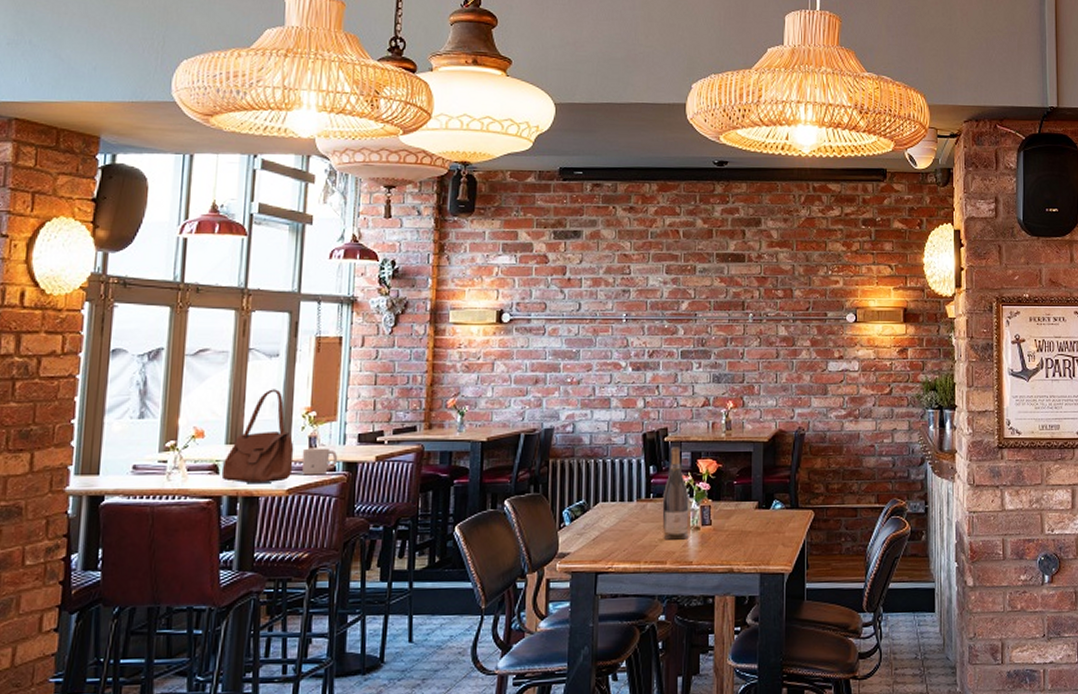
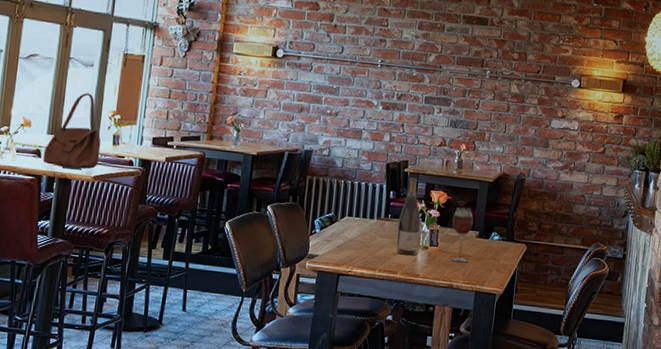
mug: present [301,448,338,475] -> none [106,144,136,168]
wineglass: none [726,474,750,541] -> present [451,206,474,263]

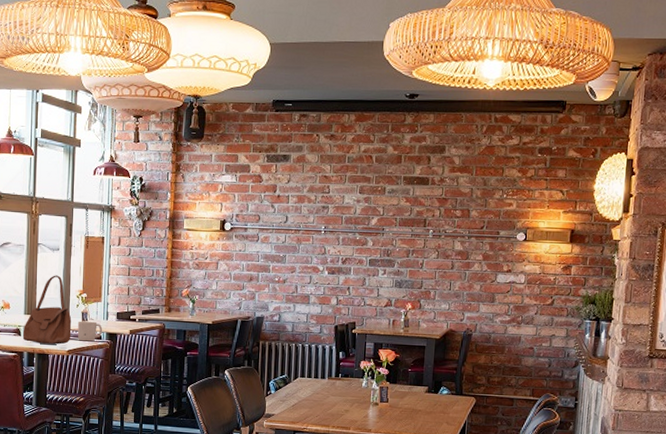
mug: none [106,144,136,168] -> present [77,321,103,342]
wine bottle: present [396,177,421,256] -> none [348,338,371,412]
wineglass: present [451,206,474,263] -> none [401,364,422,417]

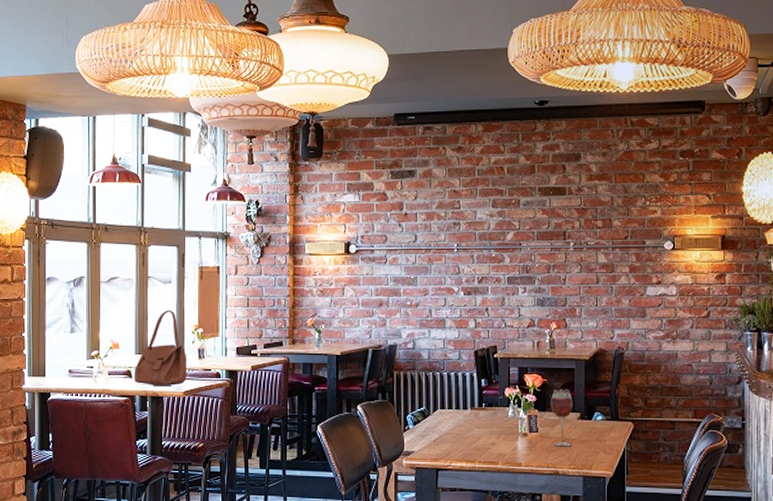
mug: present [77,321,103,342] -> none [193,358,222,381]
wineglass: none [401,364,422,417] -> present [551,388,573,447]

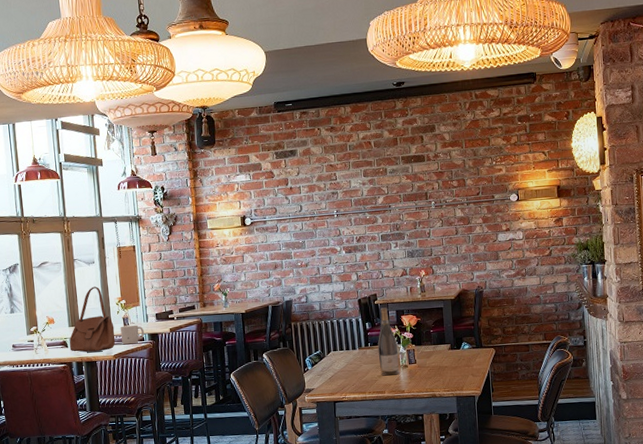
mug: none [193,358,222,381] -> present [120,325,145,345]
wine bottle: none [493,363,518,444] -> present [377,307,400,376]
wineglass: present [551,388,573,447] -> none [425,325,445,374]

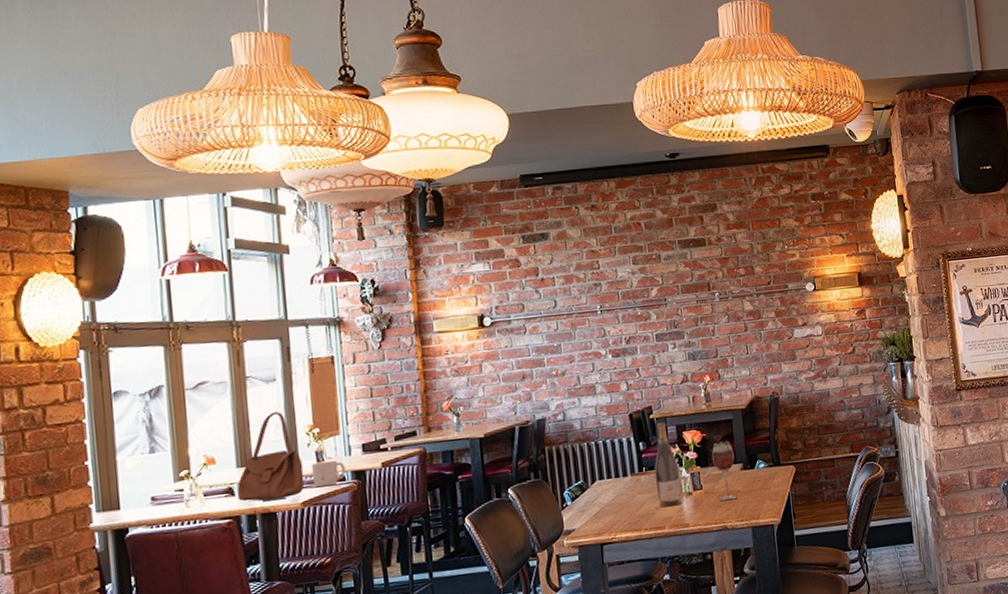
wineglass: none [425,325,445,374] -> present [712,440,737,501]

